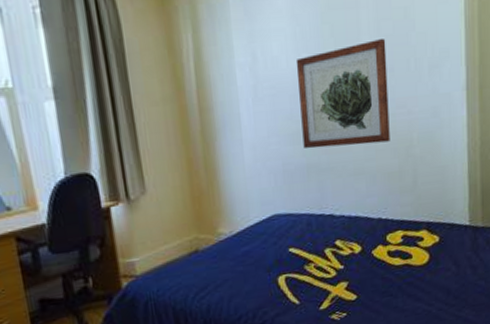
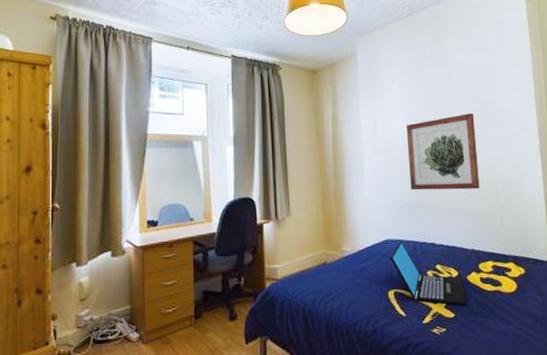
laptop: none [279,216,371,286] -> present [390,242,467,306]

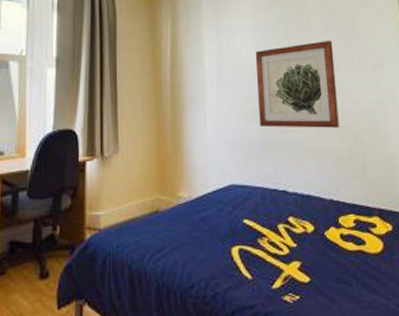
laptop: present [390,242,467,306] -> none [234,188,324,268]

